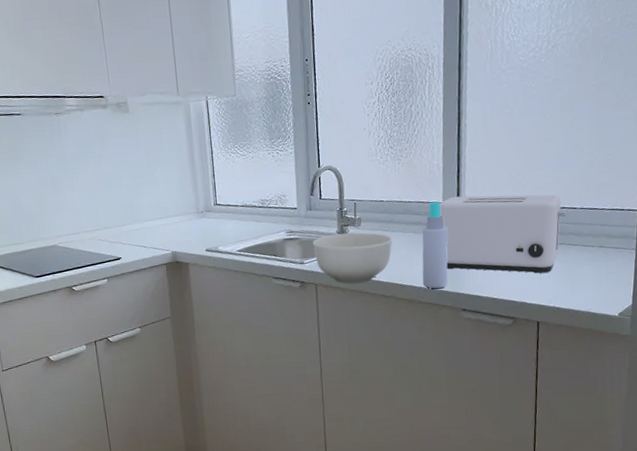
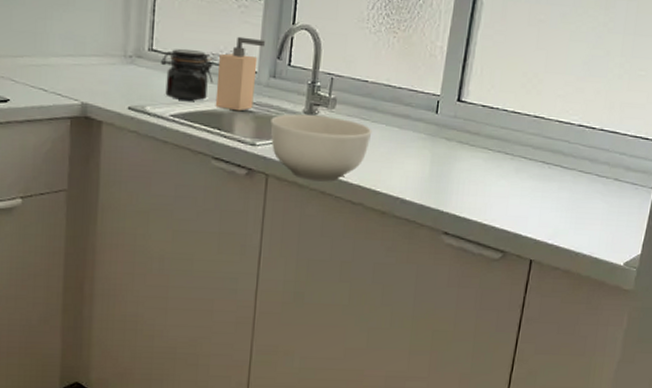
jar: none [224,199,265,239] -> present [161,48,214,101]
soap dispenser: none [267,183,300,240] -> present [215,36,266,112]
spray bottle: present [422,201,448,289] -> none [400,92,442,203]
toaster: present [439,195,567,273] -> none [433,90,584,202]

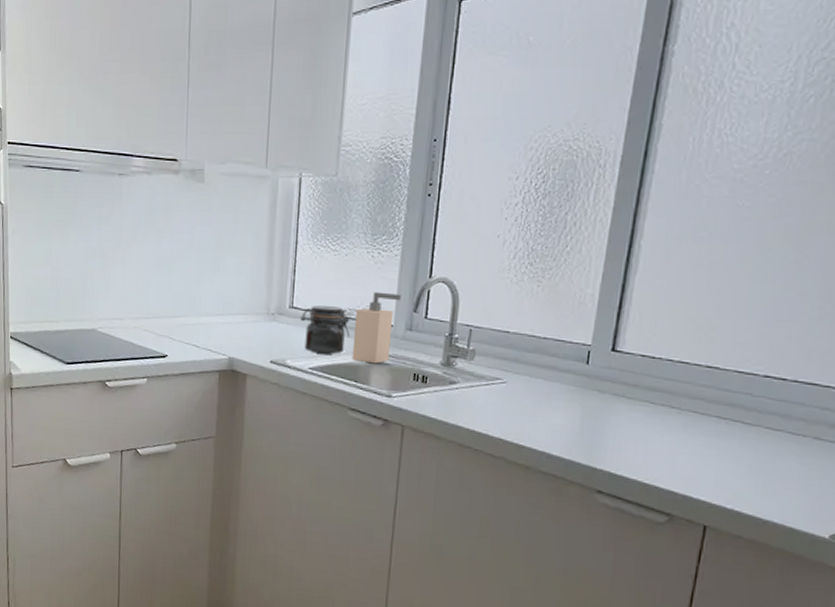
bowl: present [270,113,372,182] -> none [406,366,515,435]

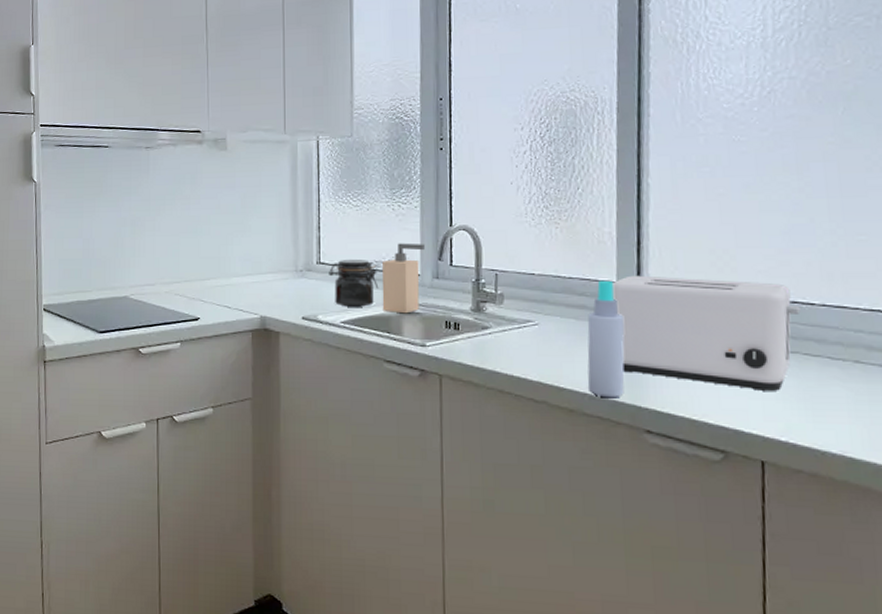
spray bottle: none [546,342,594,459] -> present [587,280,625,398]
toaster: none [584,339,772,461] -> present [611,275,801,391]

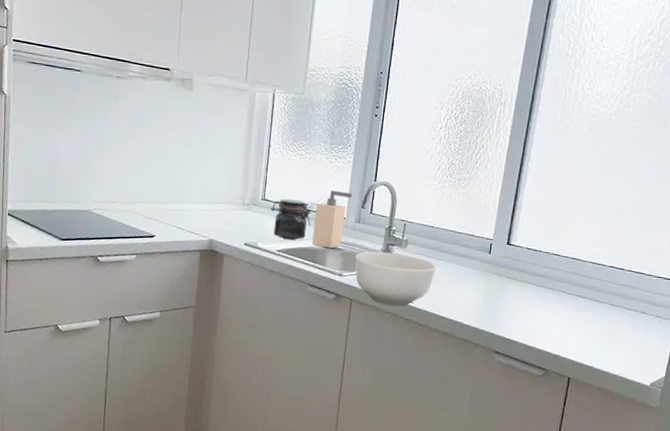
bowl: none [438,312,547,380] -> present [355,251,437,307]
spray bottle: present [587,280,625,398] -> none [459,237,494,327]
toaster: present [611,275,801,391] -> none [486,235,614,329]

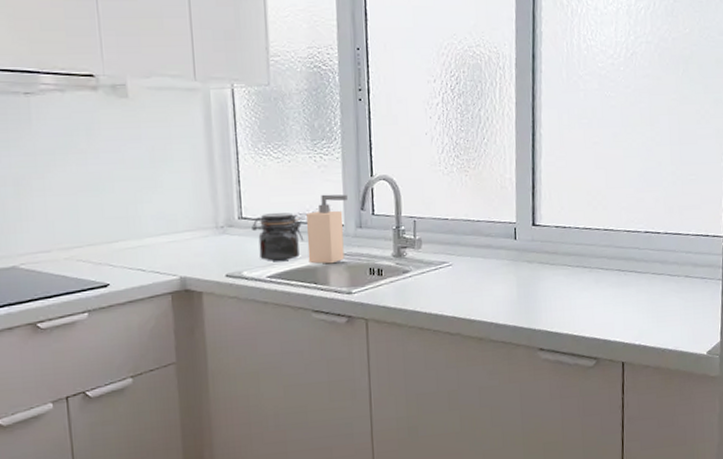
bowl: present [355,251,437,307] -> none [363,256,459,319]

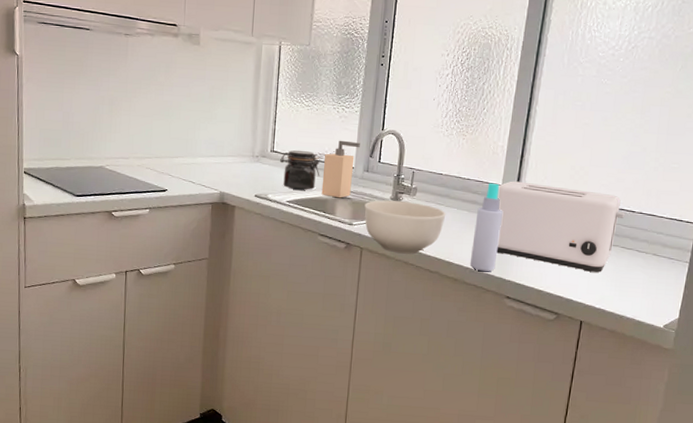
bowl: none [363,256,459,319] -> present [364,200,446,255]
spray bottle: none [493,221,523,325] -> present [469,183,503,272]
toaster: none [512,216,651,306] -> present [497,181,625,273]

